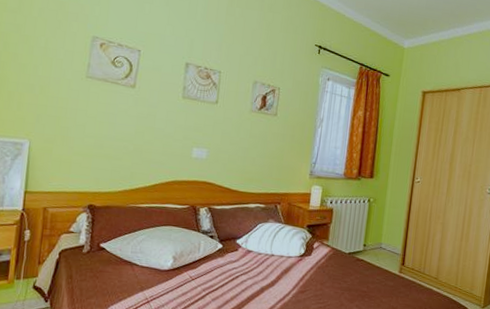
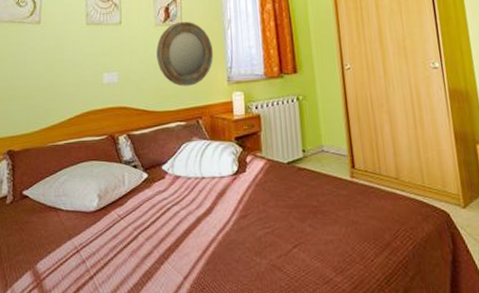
home mirror: none [247,112,302,174] -> present [156,21,213,86]

